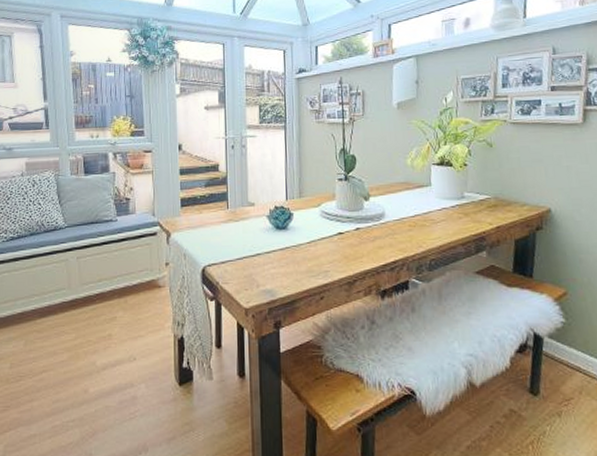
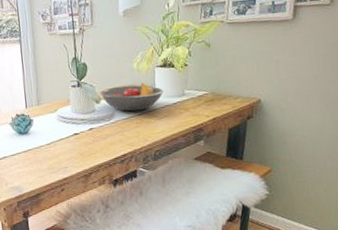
fruit bowl: none [370,180,440,212] -> present [101,82,164,112]

